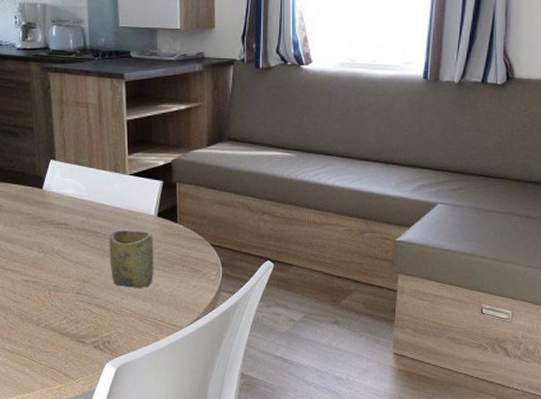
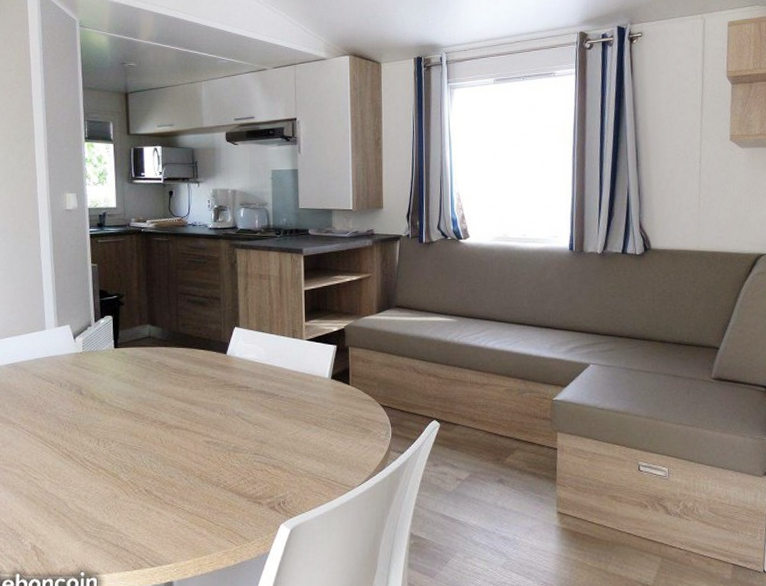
cup: present [109,230,154,288] -> none [286,392,328,448]

